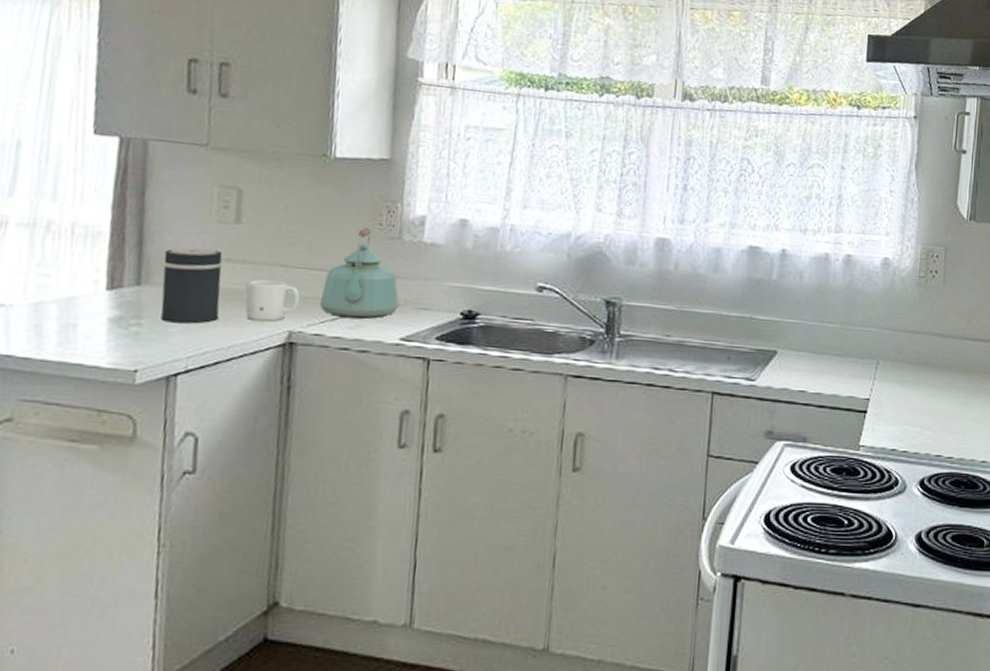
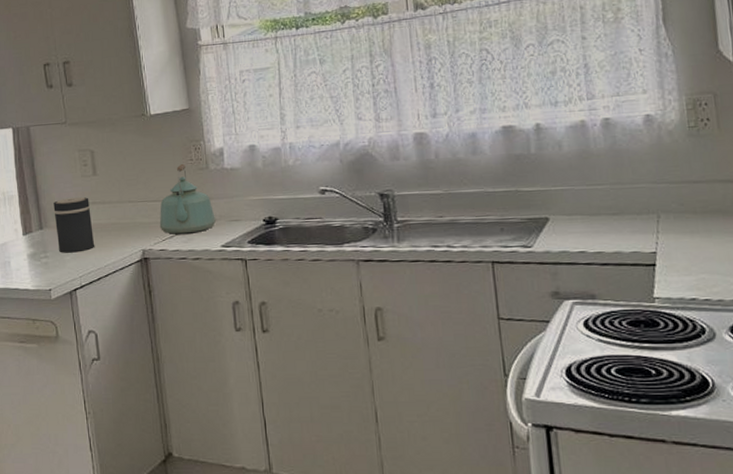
mug: present [245,279,300,322] -> none [109,212,146,246]

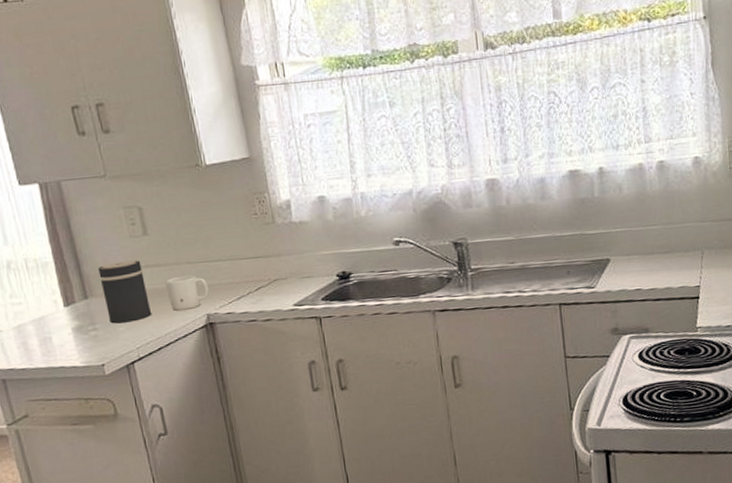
mug: none [109,212,146,246] -> present [165,274,209,311]
kettle: present [159,163,216,235] -> none [223,218,286,296]

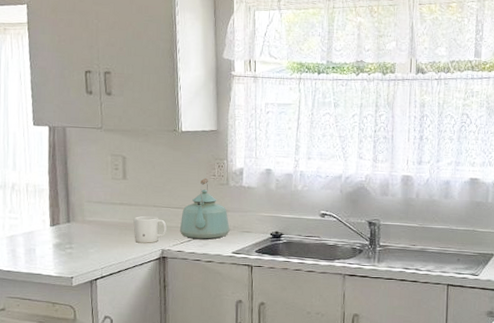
cylinder: present [98,259,151,324] -> none [82,196,118,247]
kettle: none [223,218,286,296] -> present [179,178,230,240]

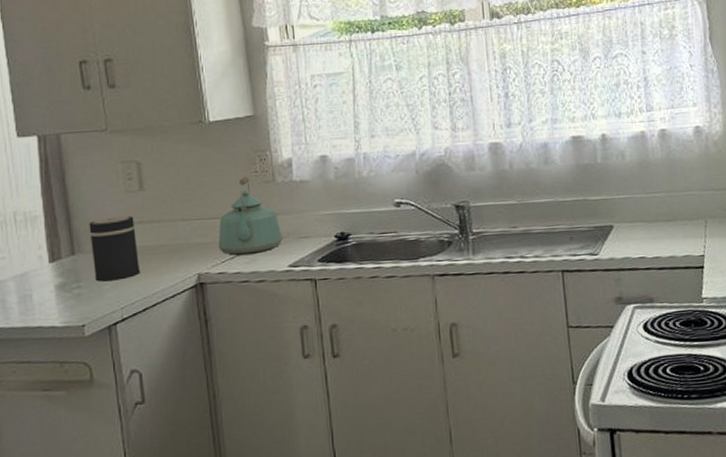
cylinder: none [82,196,118,247] -> present [89,215,139,282]
mug: present [133,215,167,244] -> none [158,232,202,270]

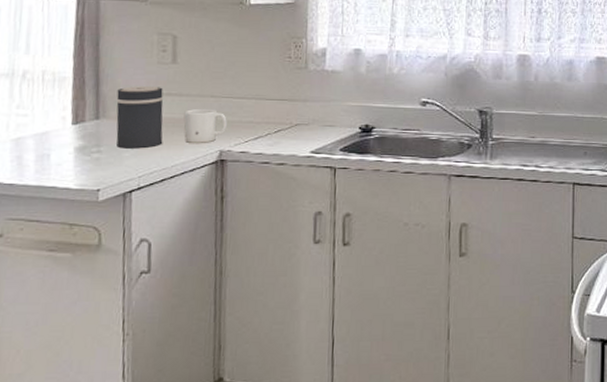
mug: none [158,232,202,270] -> present [183,108,227,144]
kettle: present [218,176,283,255] -> none [243,60,308,136]

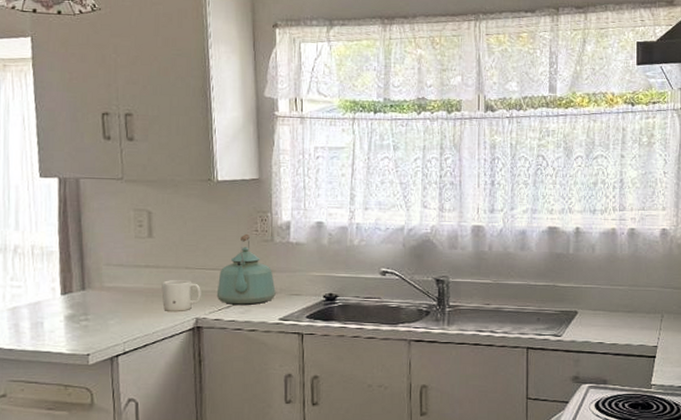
cylinder: present [116,85,163,149] -> none [100,258,143,317]
kettle: none [243,60,308,136] -> present [216,233,276,305]

